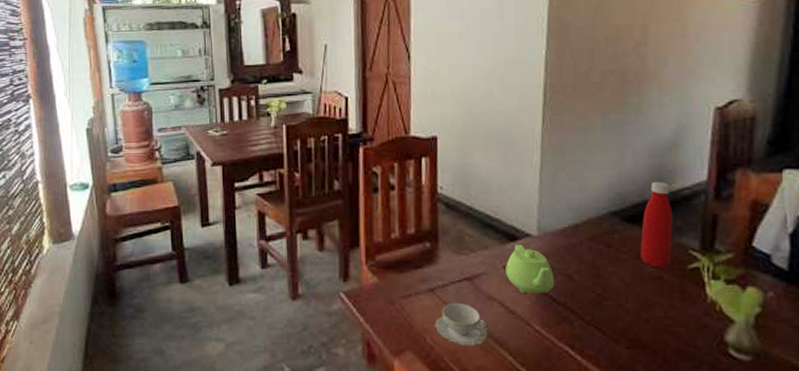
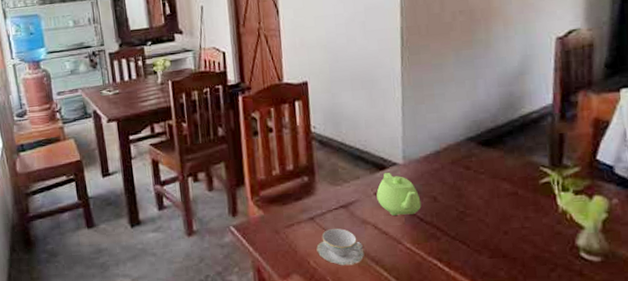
bottle: present [640,181,674,268] -> none [496,107,525,185]

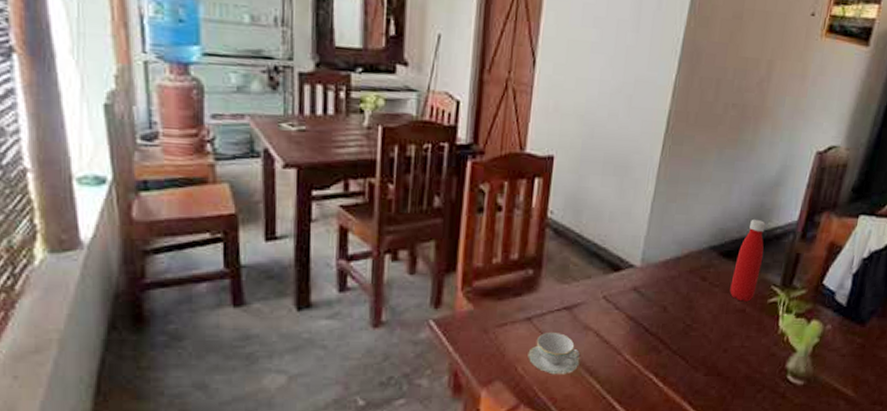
teapot: present [376,172,422,217] -> none [605,274,651,324]
bottle: none [496,107,525,185] -> present [729,219,766,302]

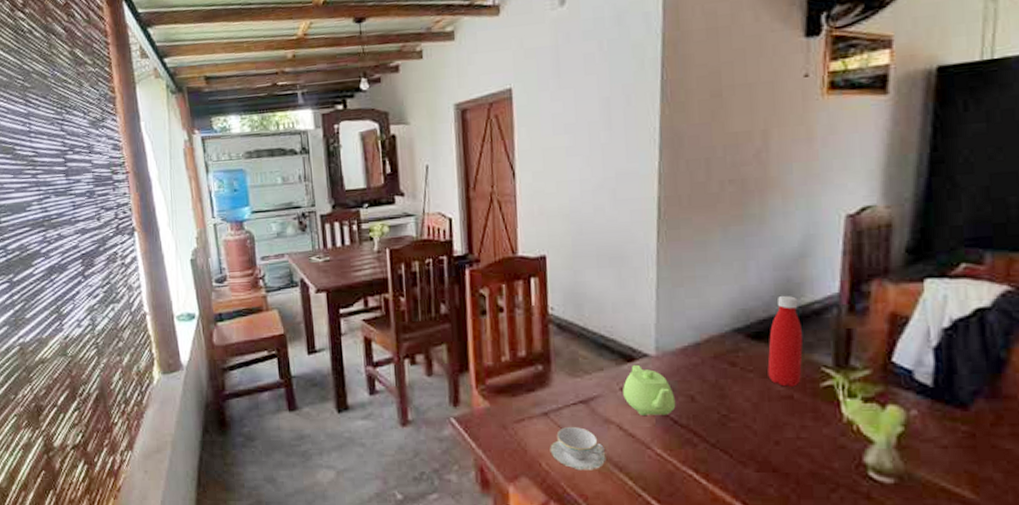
teapot: none [605,274,651,324] -> present [623,364,676,417]

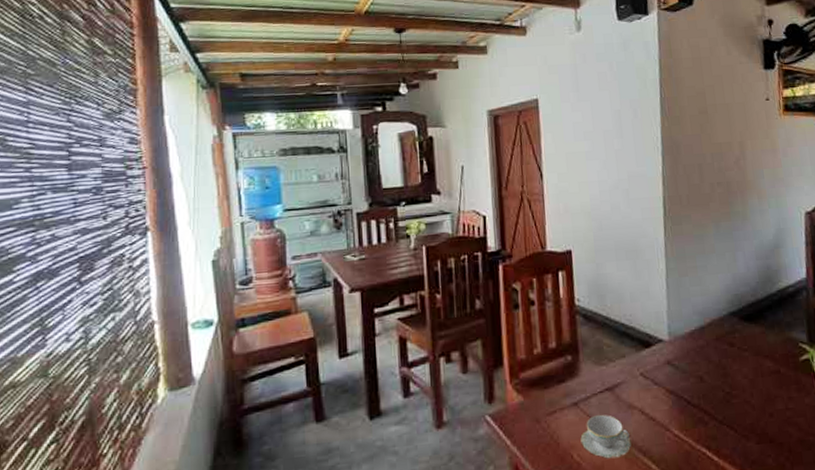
teapot: present [623,364,676,417] -> none [643,349,688,399]
bottle: present [767,295,804,387] -> none [757,281,785,363]

